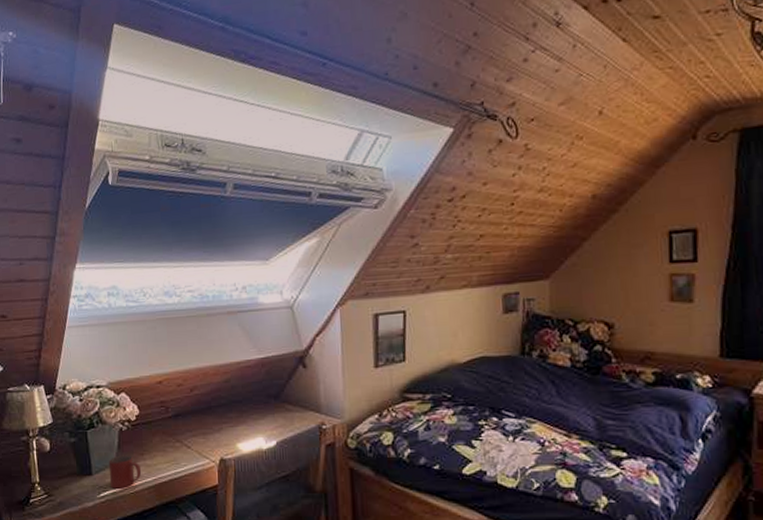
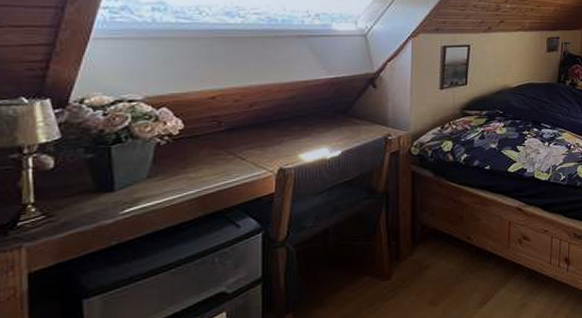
mug: present [108,455,142,489] -> none [138,169,183,204]

